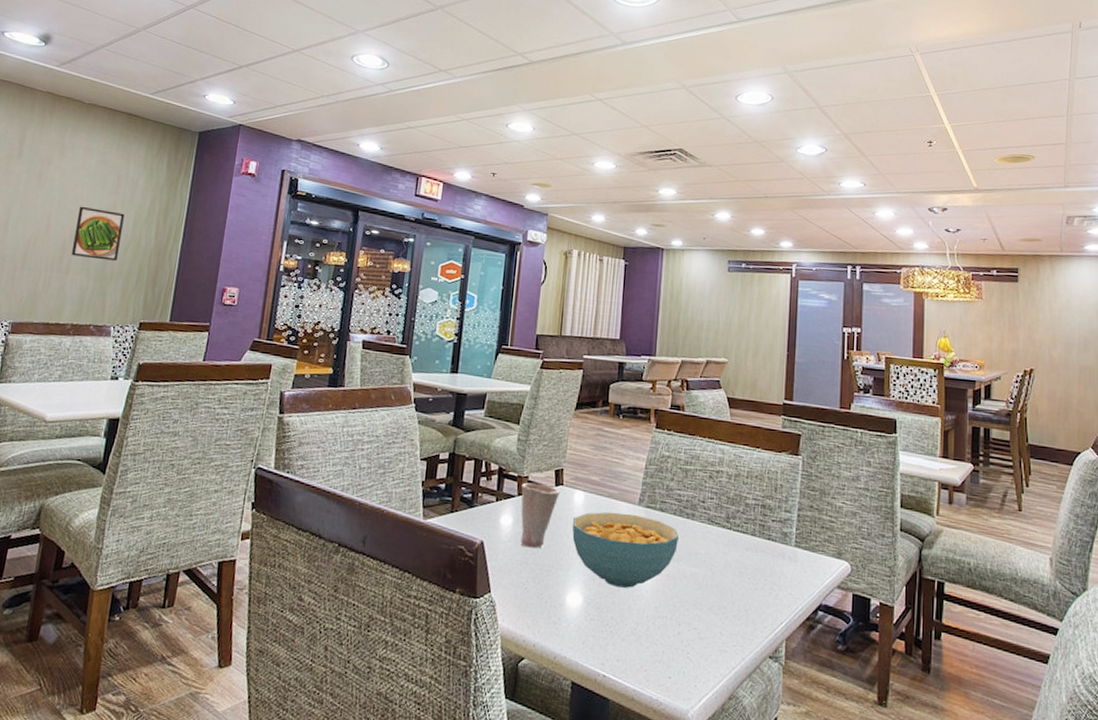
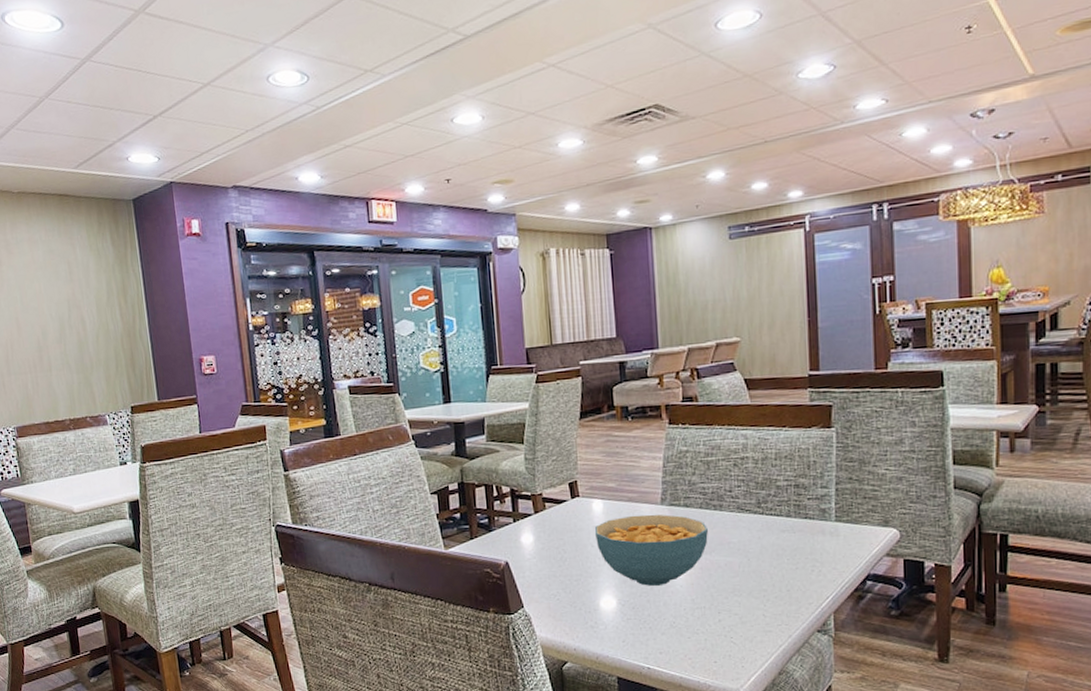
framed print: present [71,206,125,261] -> none [41,300,92,353]
cup: present [520,482,560,548] -> none [537,499,577,561]

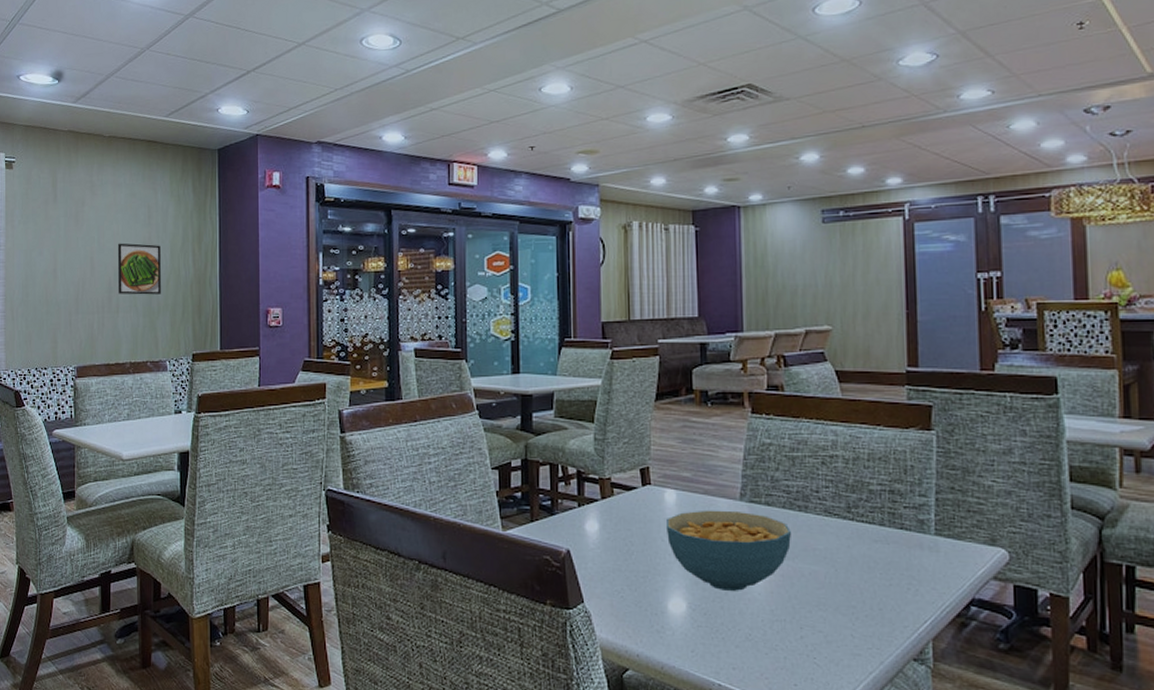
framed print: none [41,300,92,353] -> present [117,243,161,295]

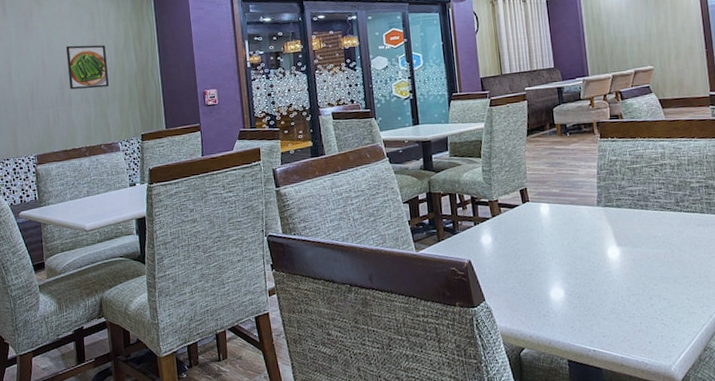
cereal bowl: present [665,510,791,591] -> none [543,214,638,277]

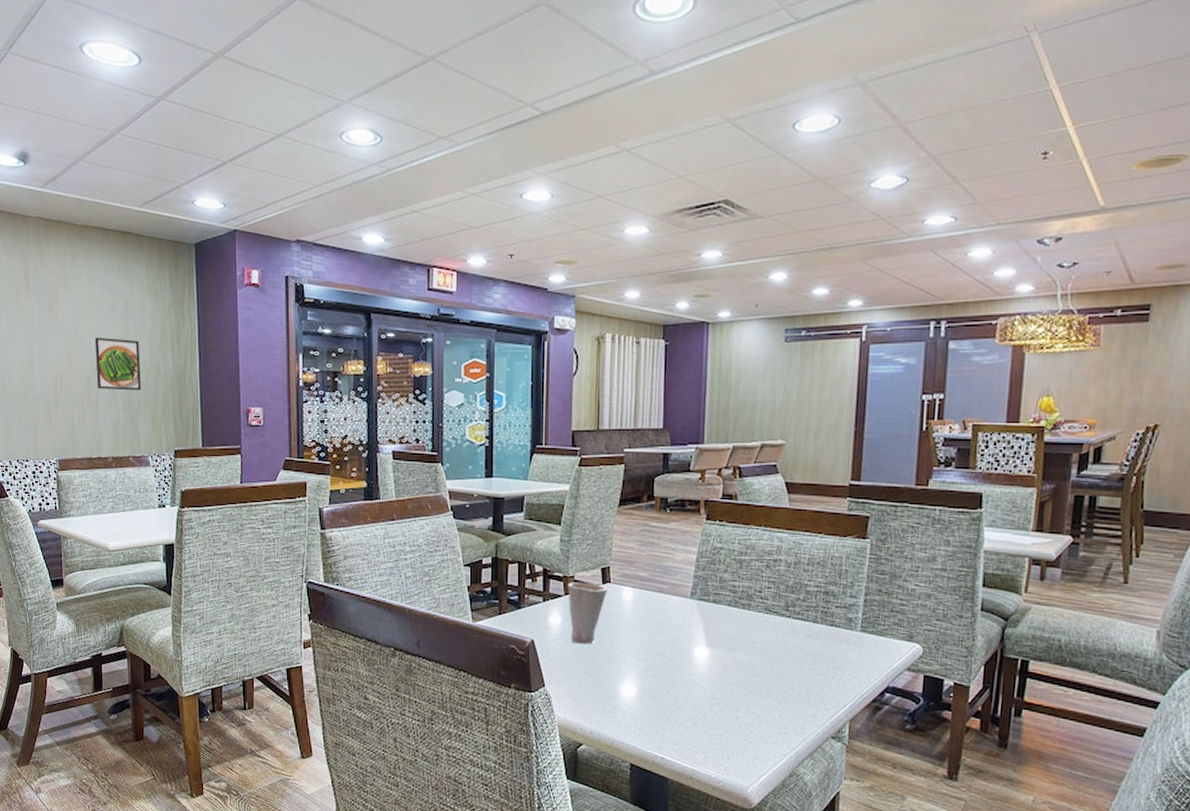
cup: none [493,204,528,259] -> present [568,582,608,644]

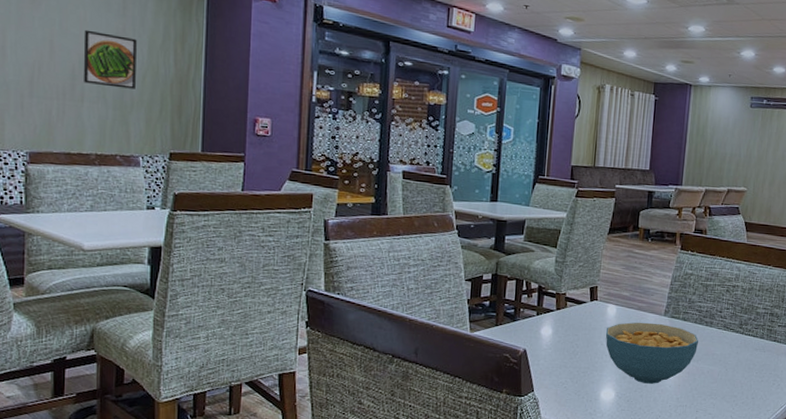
cup: present [568,582,608,644] -> none [559,298,594,354]
cereal bowl: none [622,606,734,678] -> present [605,322,698,384]

